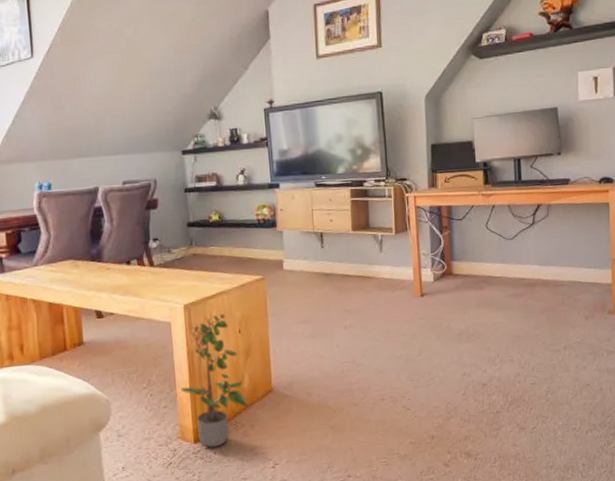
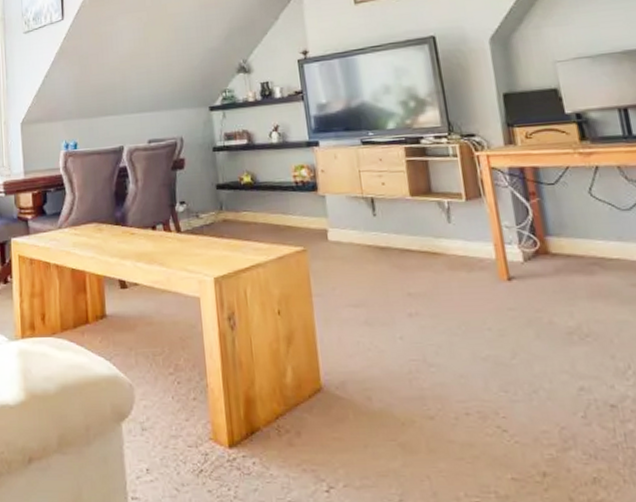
potted plant: present [180,310,249,448] -> none [212,286,293,456]

